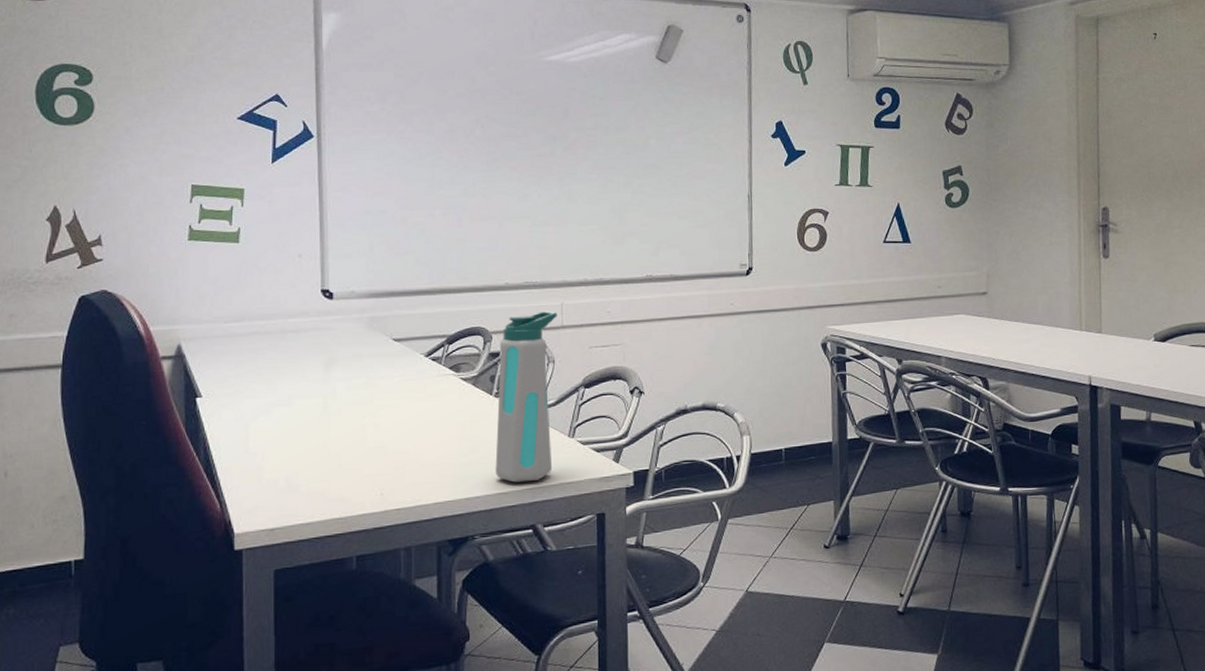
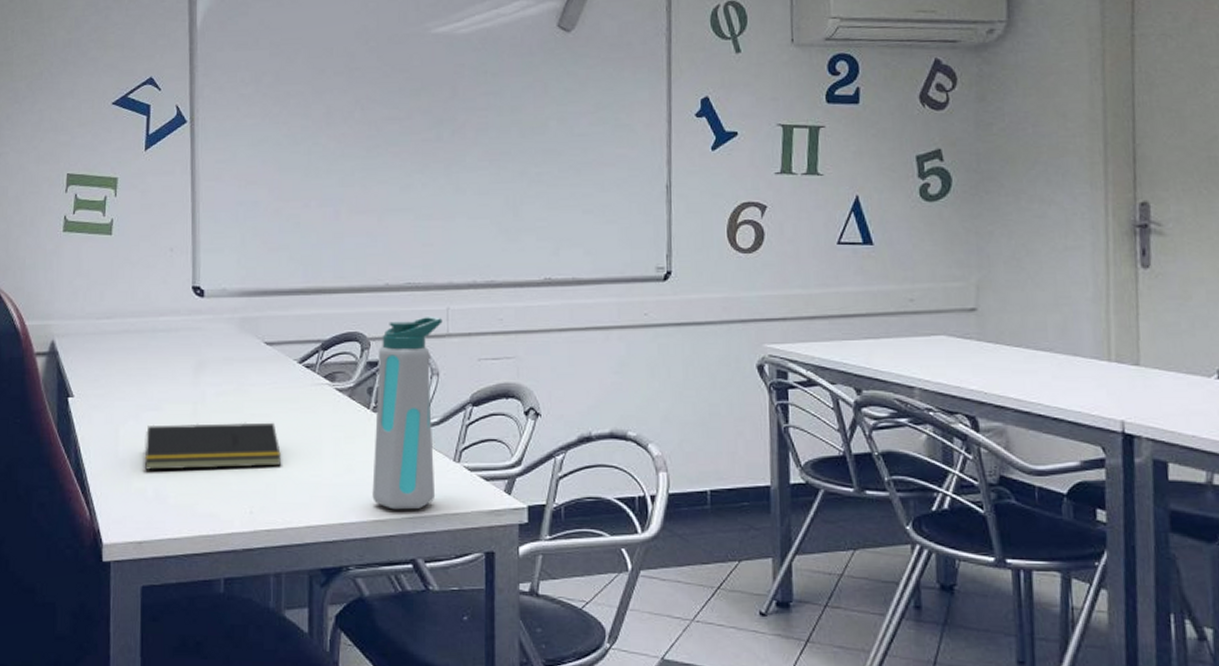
notepad: none [275,411,411,463] -> present [144,422,282,471]

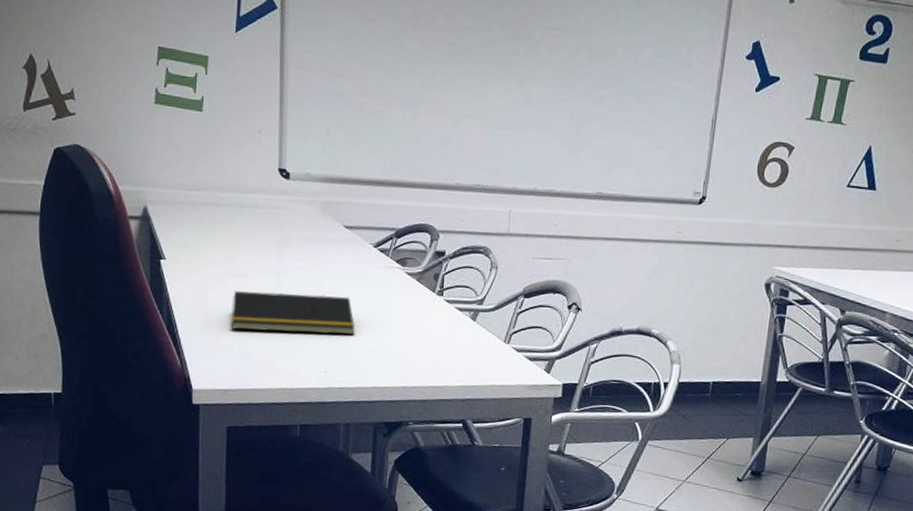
water bottle: present [372,315,443,510] -> none [432,215,505,380]

